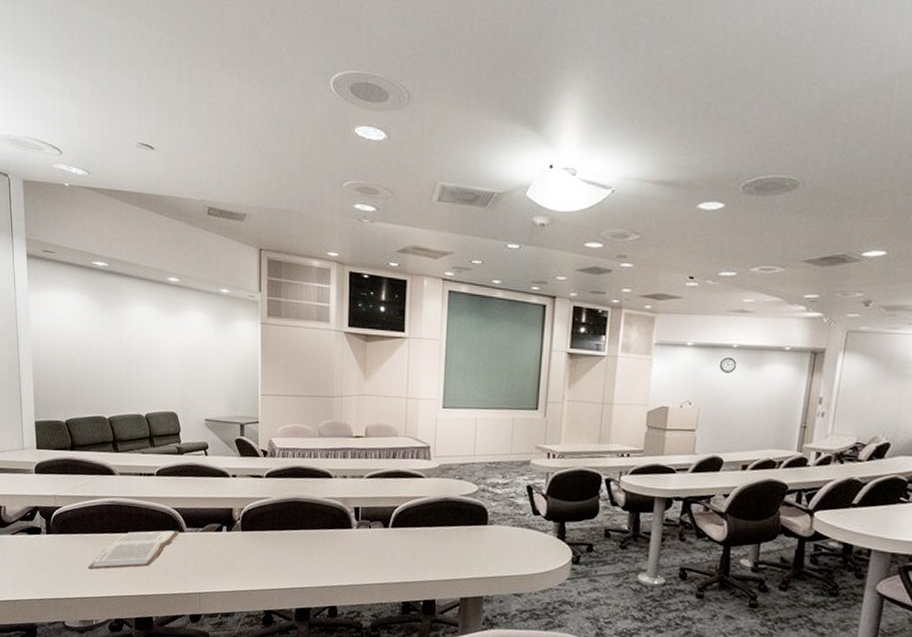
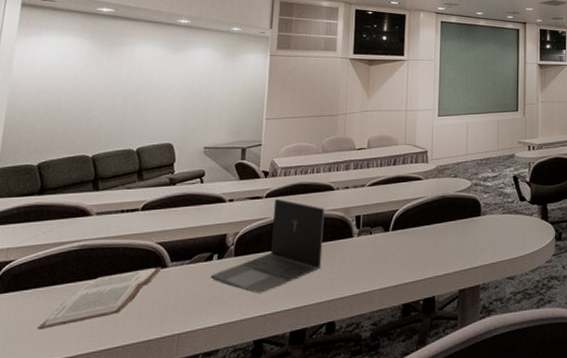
laptop: none [221,479,324,569] -> present [210,198,325,294]

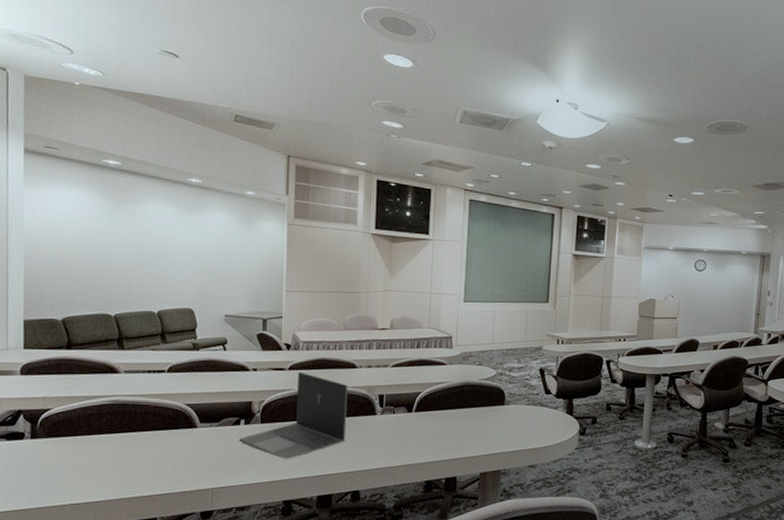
book: present [37,266,162,329] -> none [81,426,192,473]

